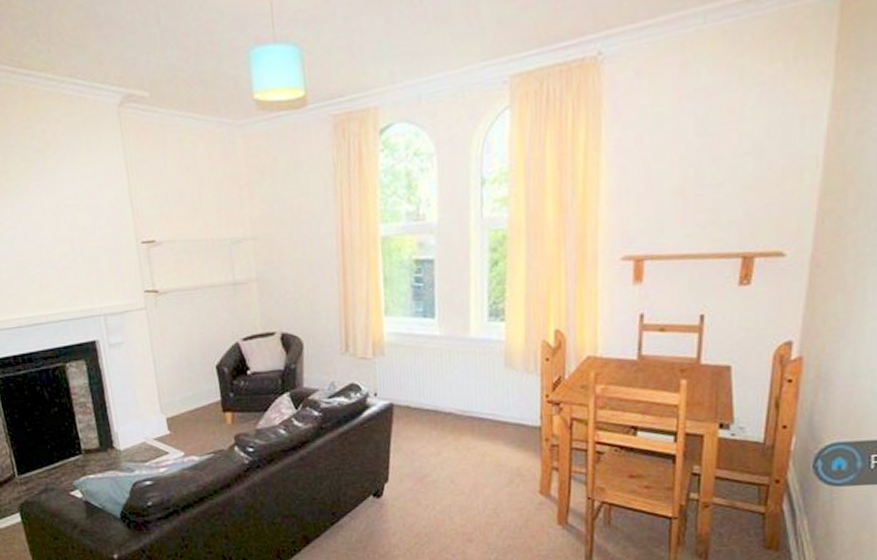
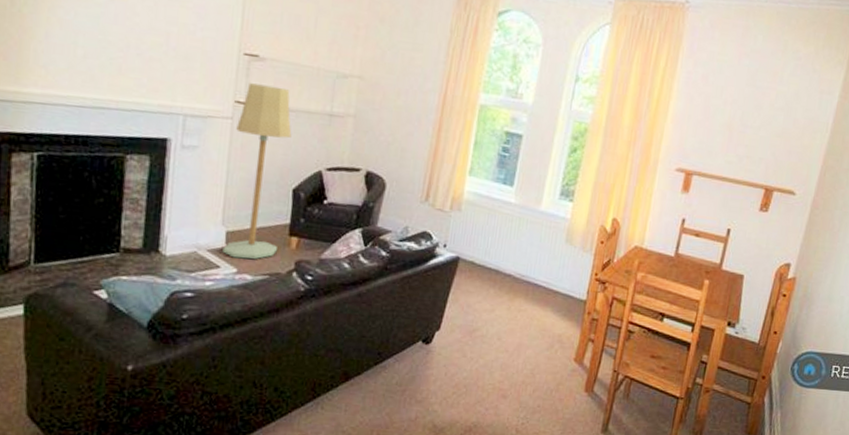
floor lamp: none [151,267,215,442] -> present [222,83,292,260]

